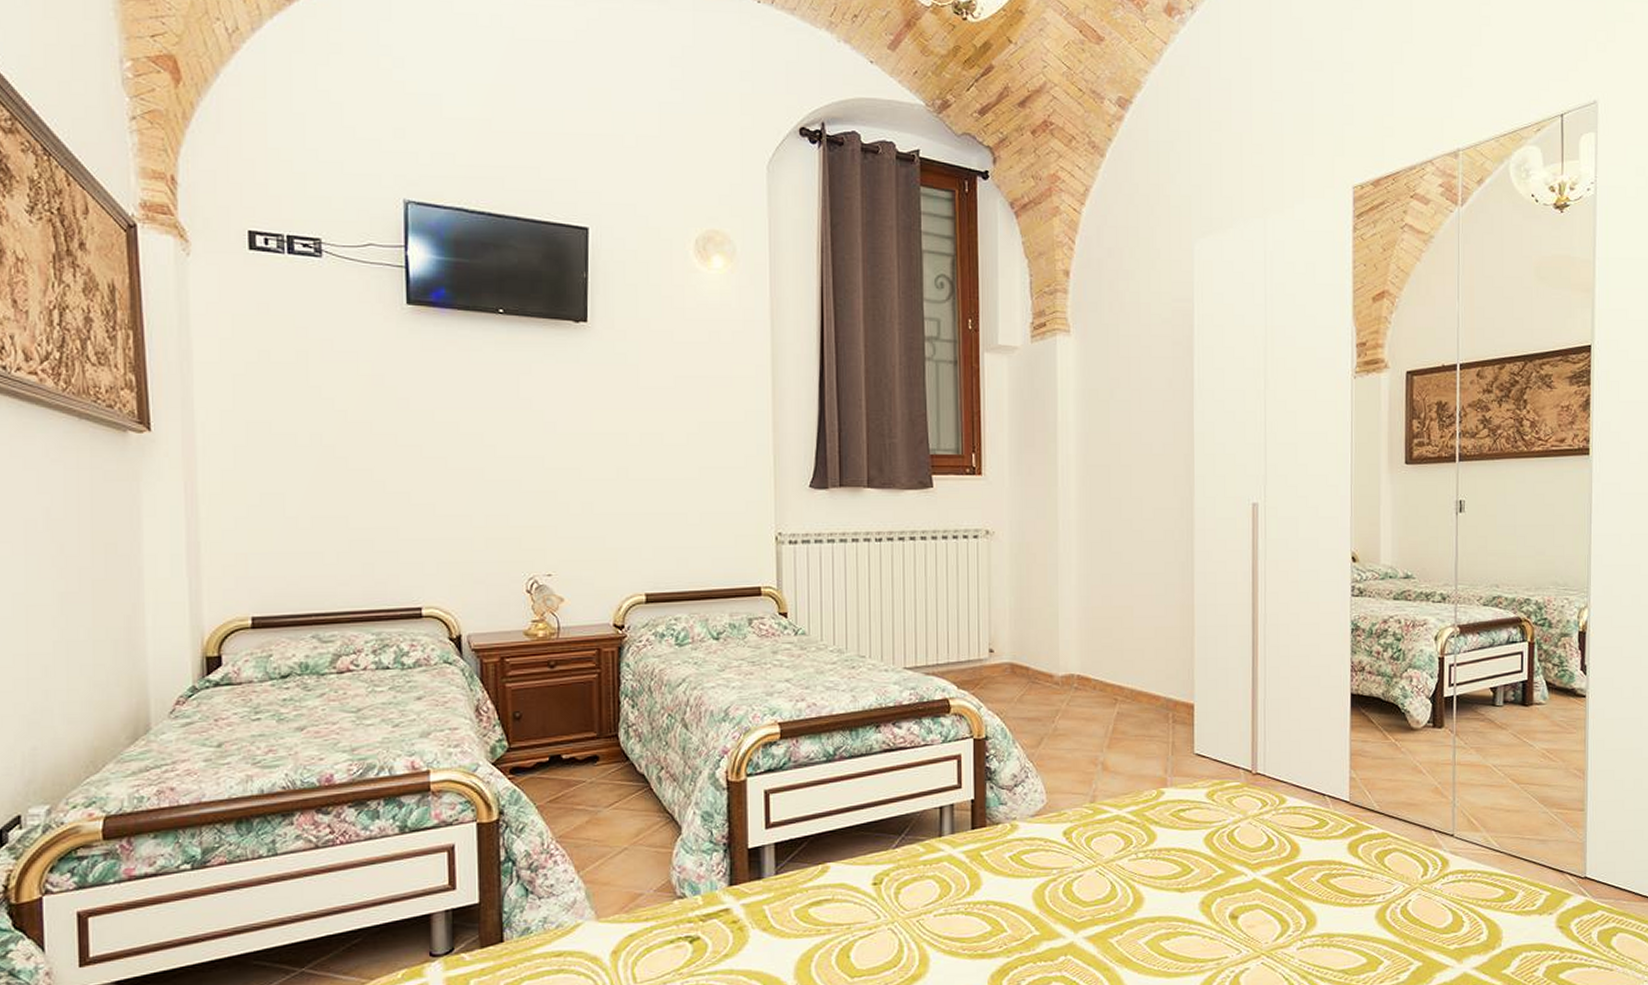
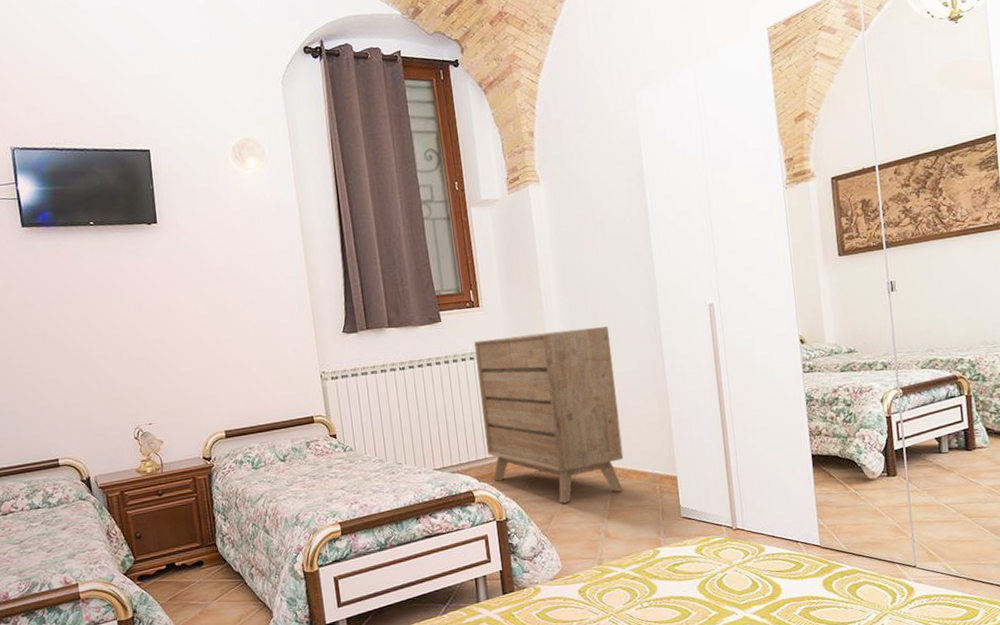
dresser: none [971,515,1134,725] -> present [474,326,624,504]

